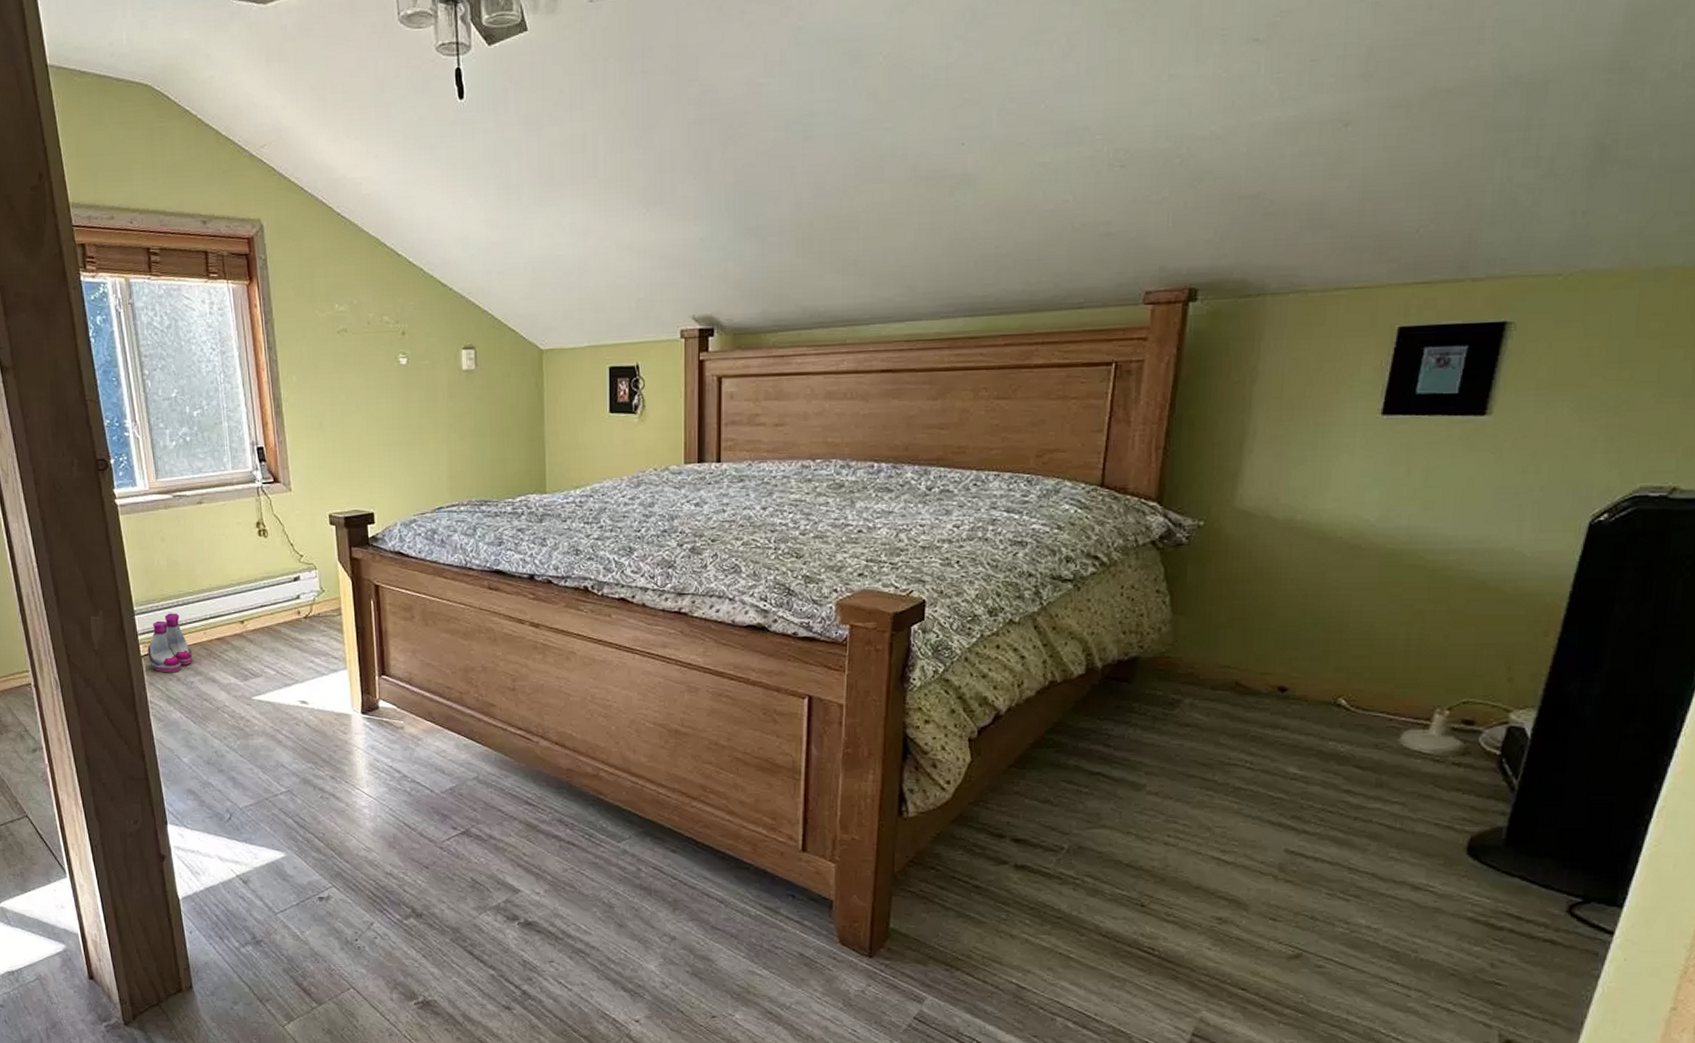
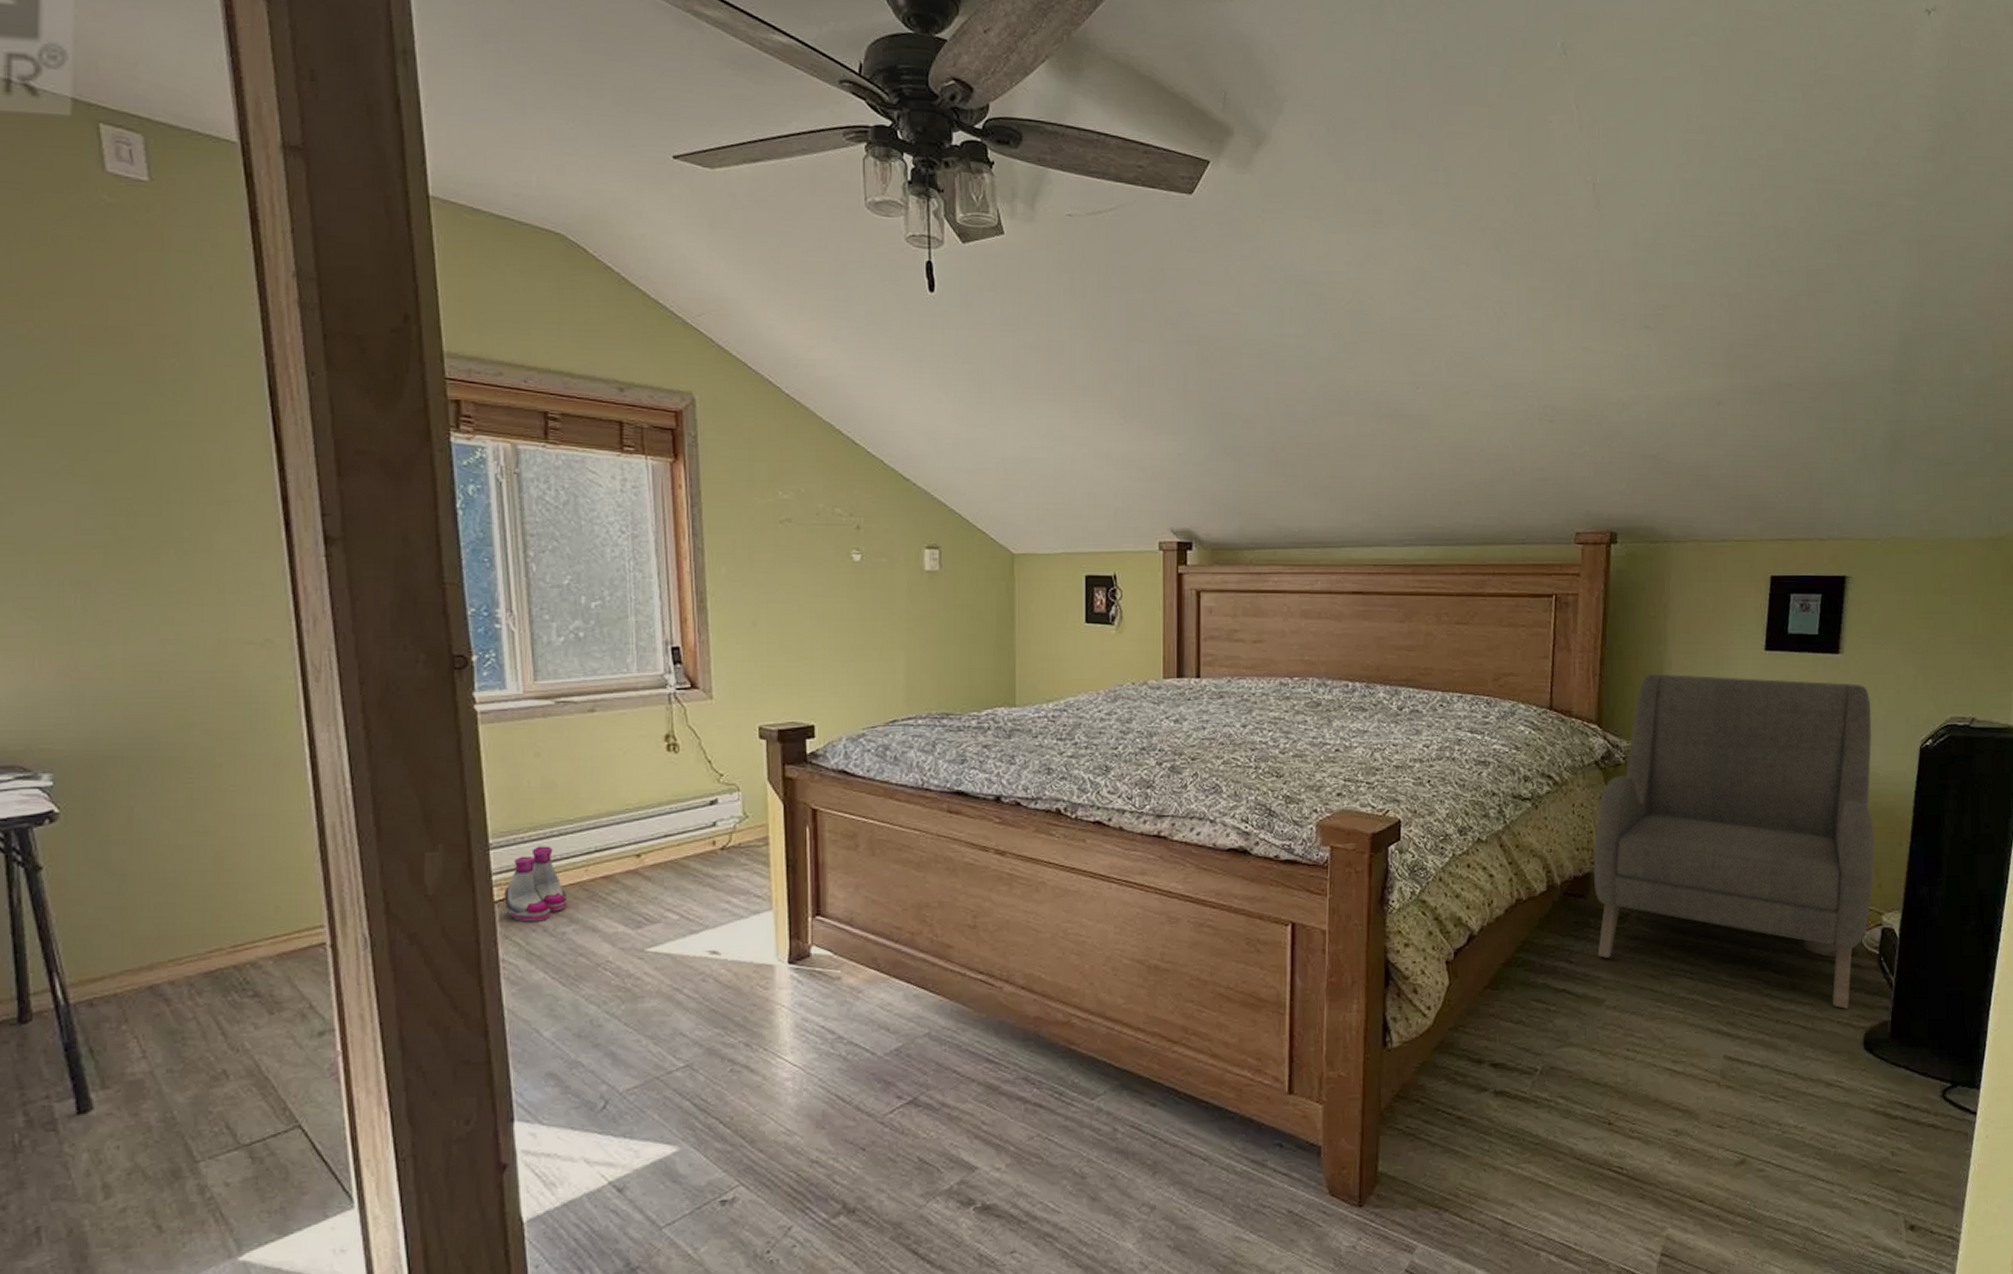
armchair: none [1140,444,1524,811] -> present [1593,673,1875,1009]

